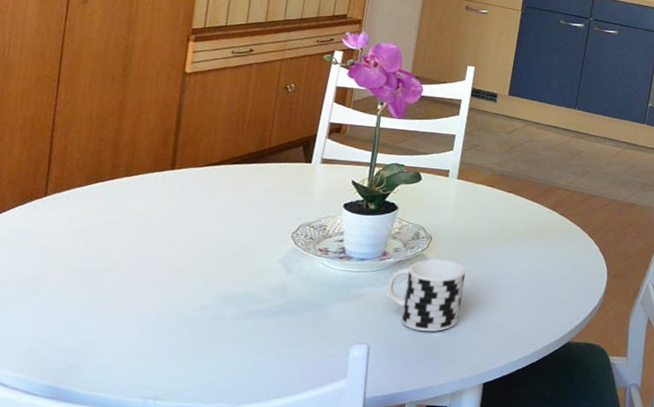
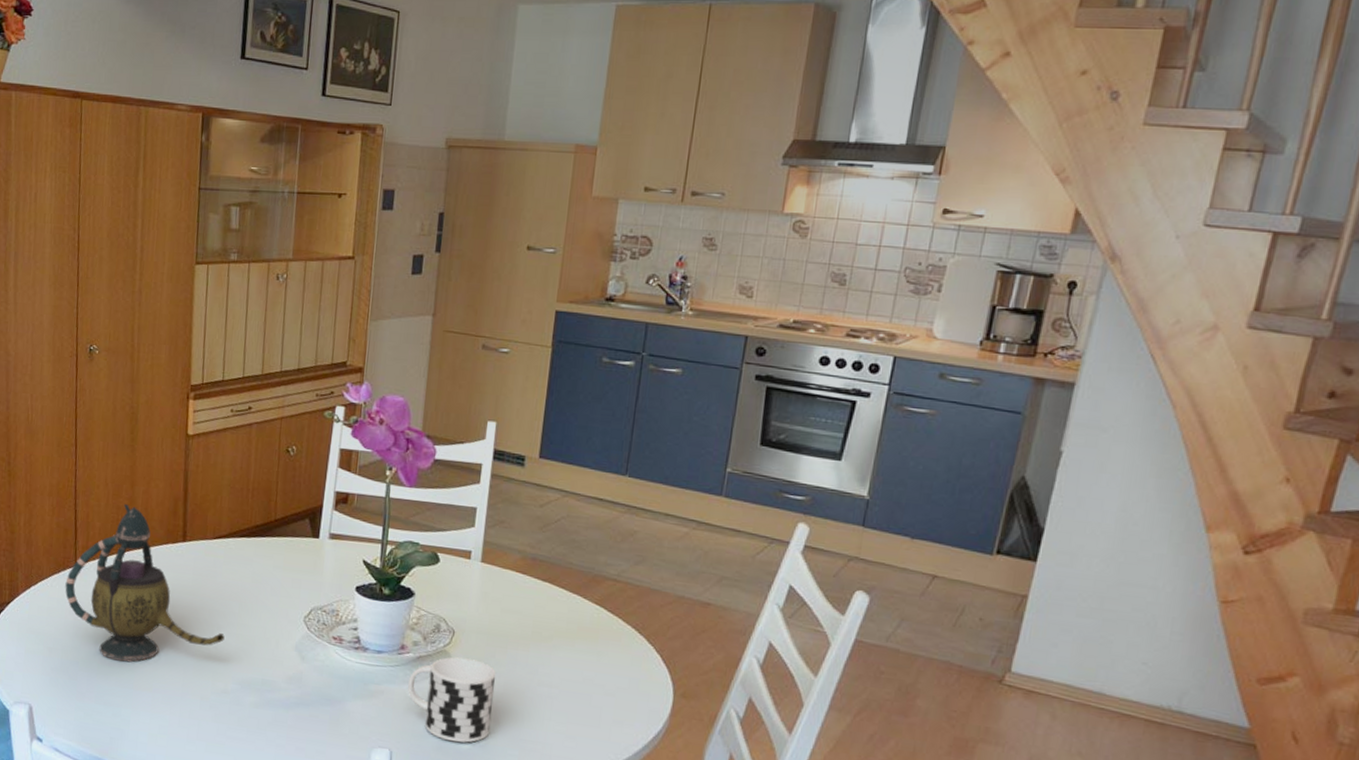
teapot: none [30,136,209,287] -> present [65,504,225,662]

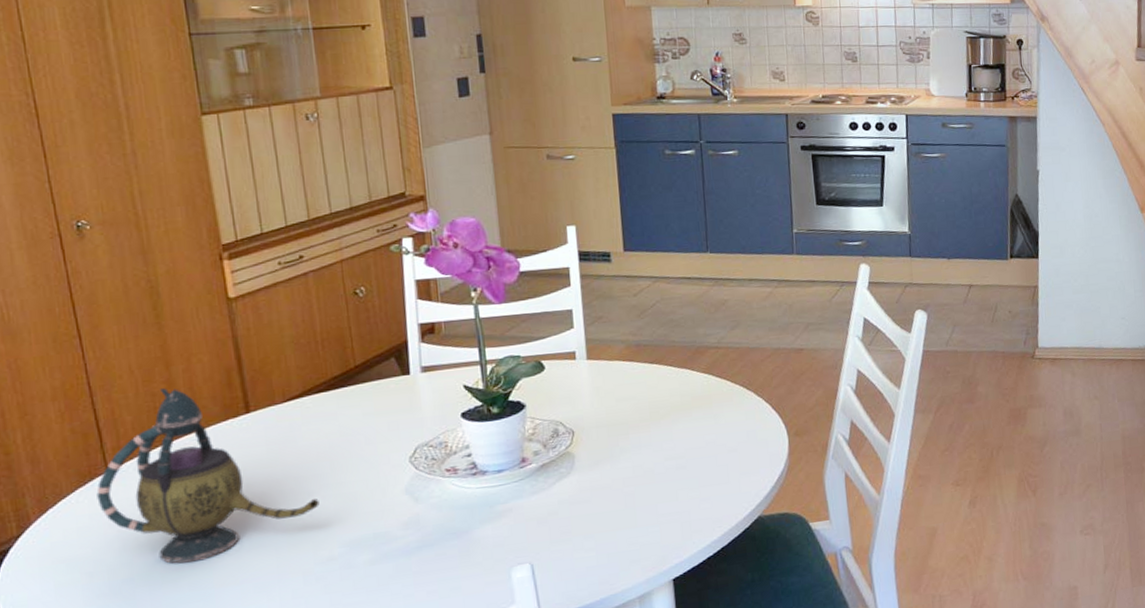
cup: present [407,657,497,743] -> none [535,453,627,537]

